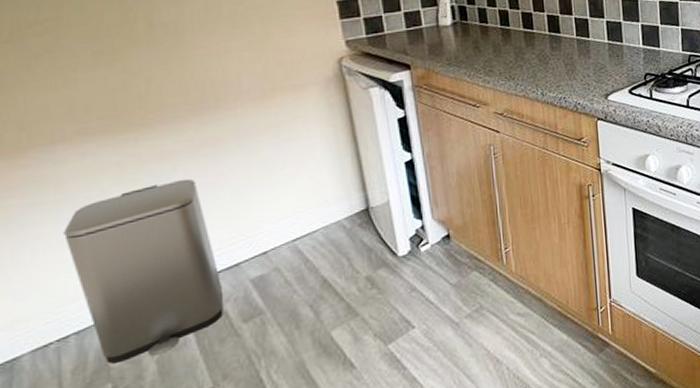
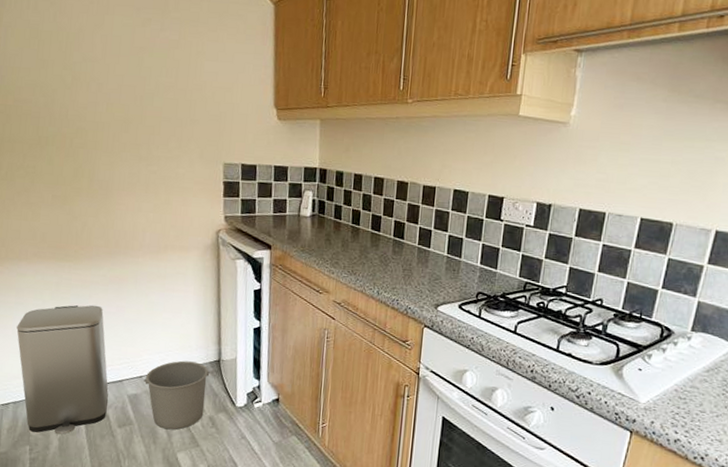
bucket: none [270,217,358,308] -> present [143,360,210,430]

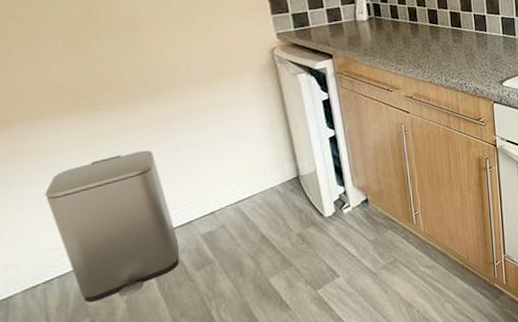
bucket: present [143,360,210,430] -> none [217,183,291,259]

